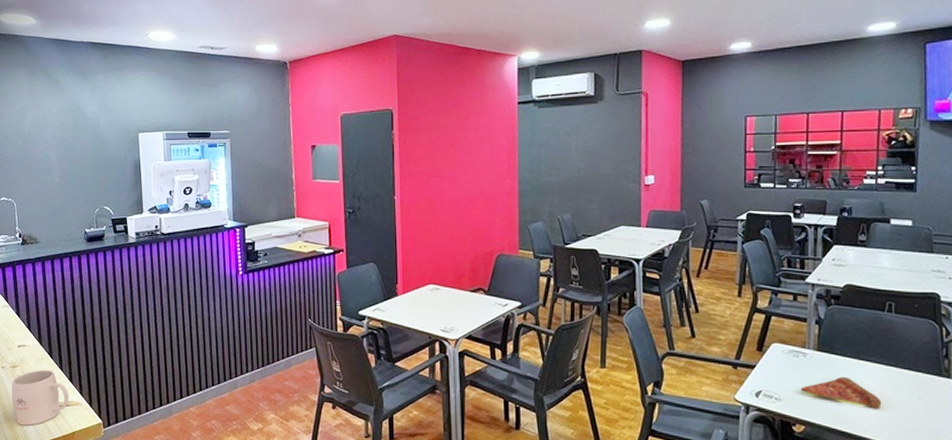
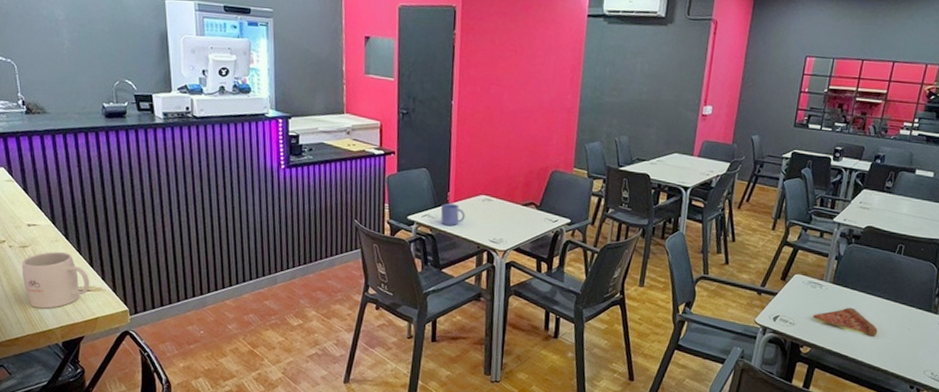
mug: none [391,296,415,318] -> present [441,203,465,226]

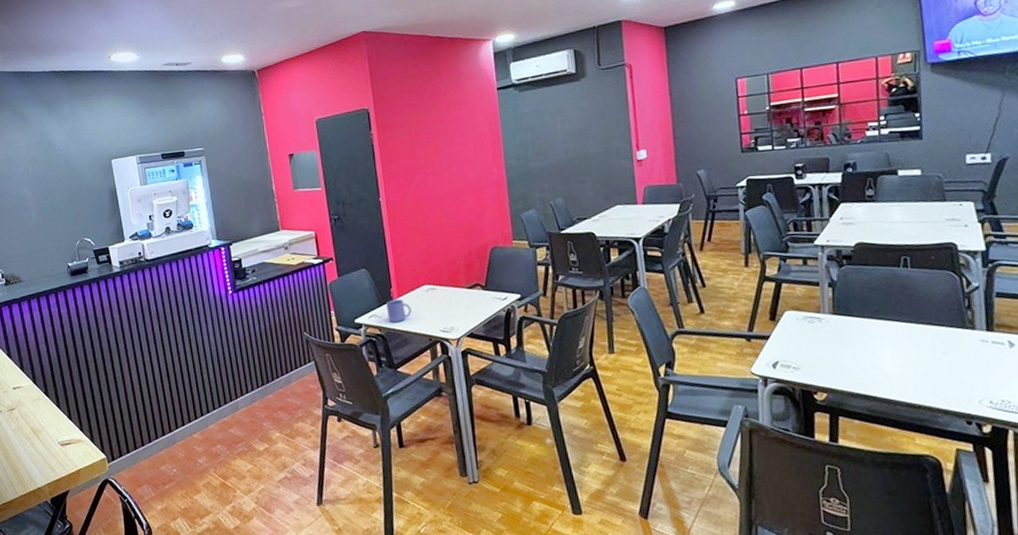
mug: present [21,251,90,309] -> none [10,409,71,468]
pizza slice: present [812,307,878,337] -> none [818,338,906,369]

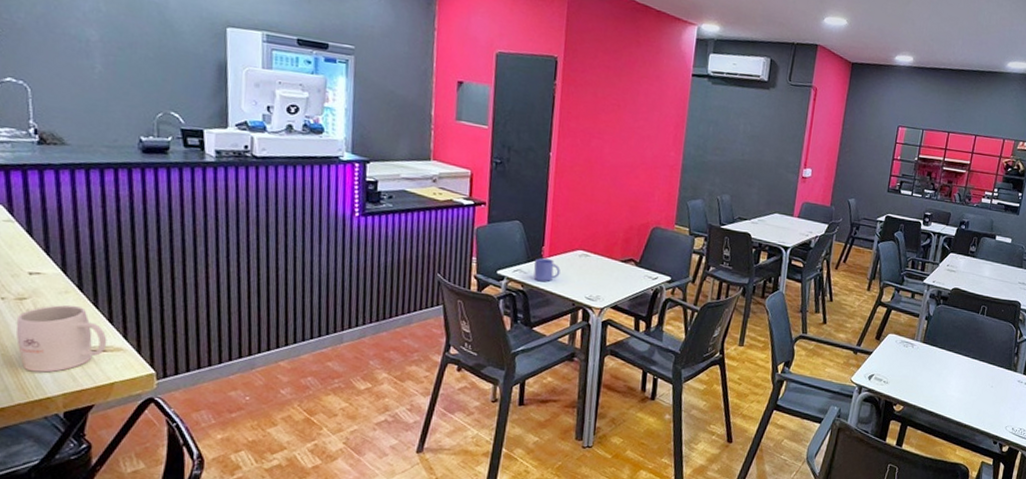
mug: none [10,409,71,468] -> present [15,304,107,373]

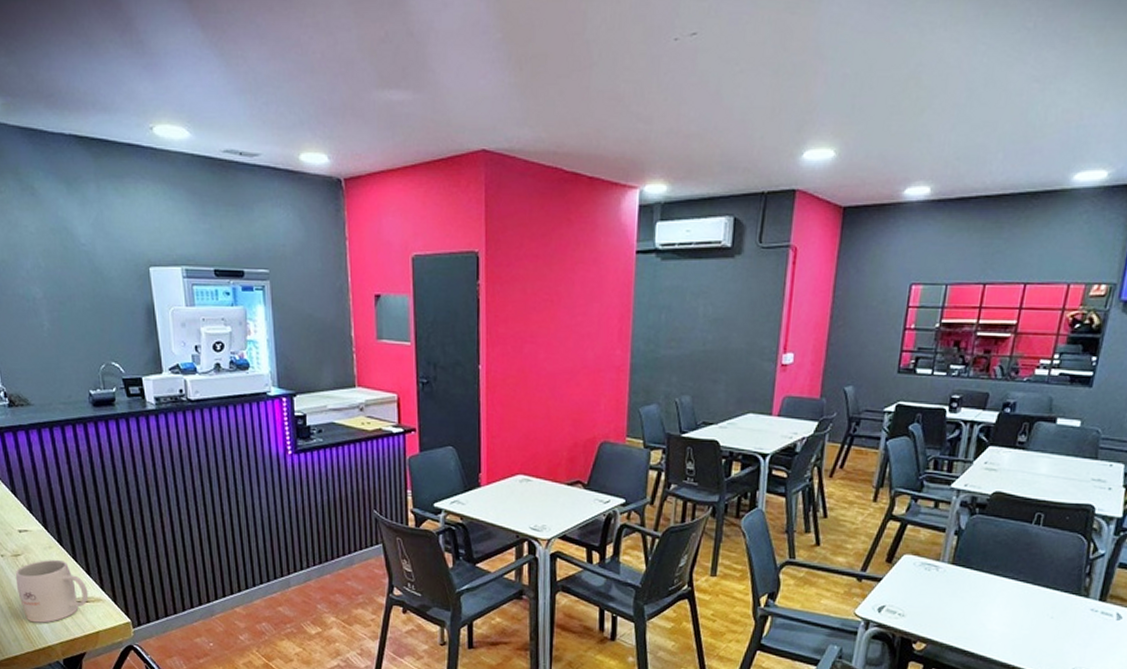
mug: present [533,258,561,282] -> none [472,486,501,513]

